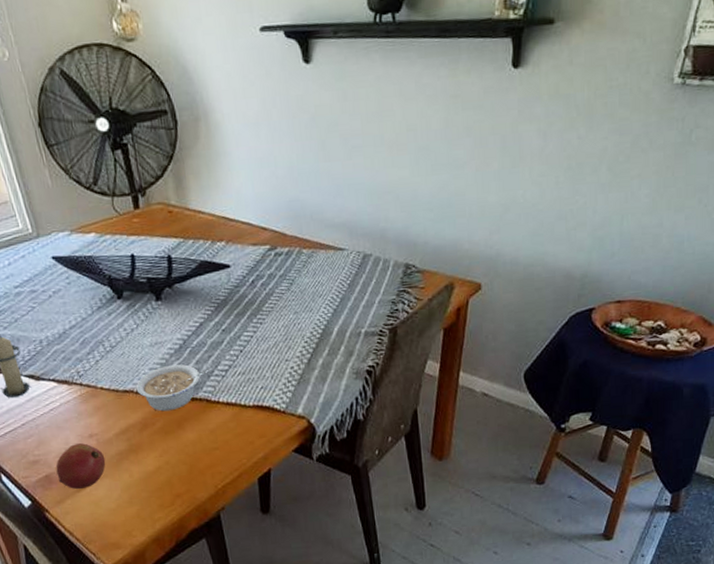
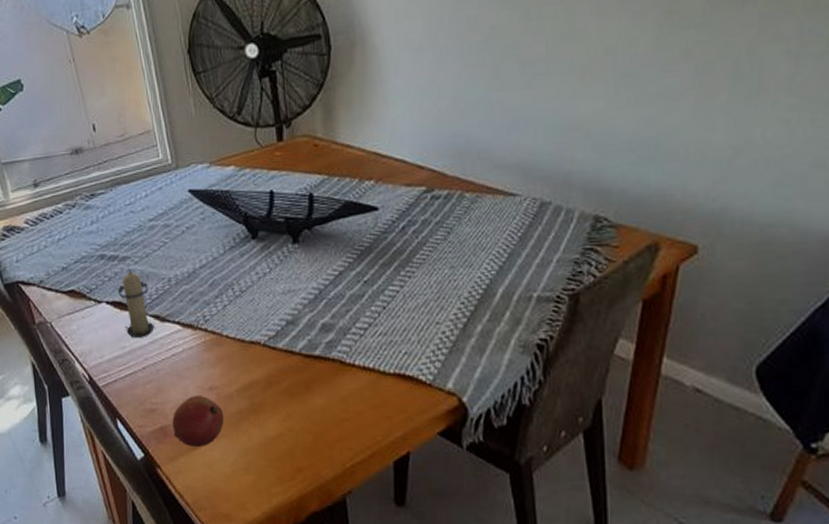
legume: present [136,364,212,412] -> none [263,316,349,370]

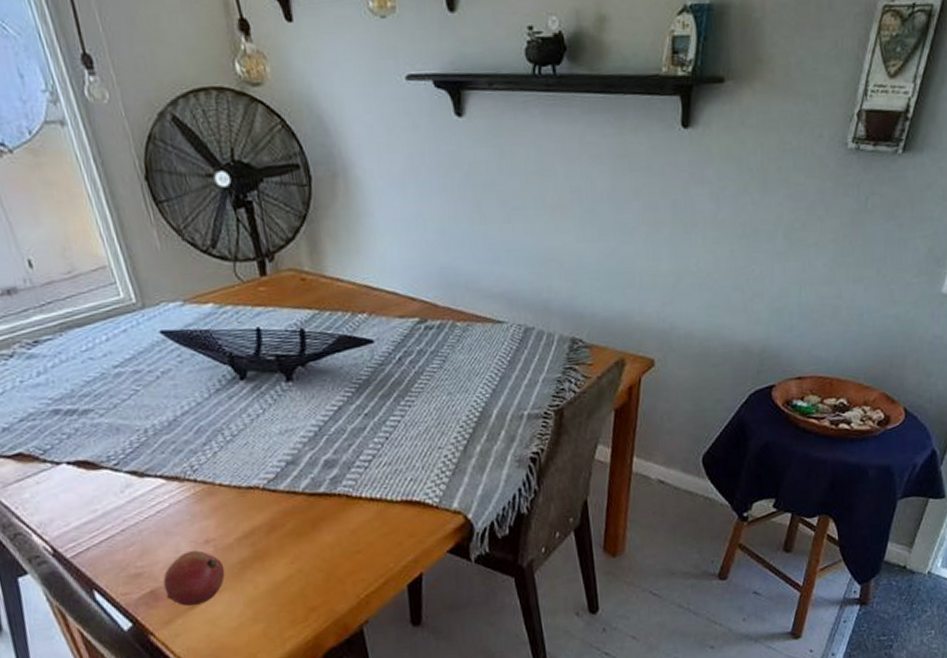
candle: present [117,268,155,337] -> none [80,422,132,499]

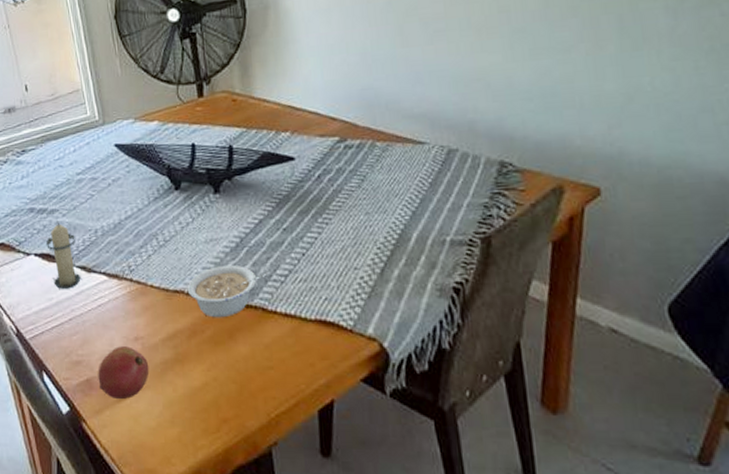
candle: none [80,422,132,499] -> present [45,221,81,289]
legume: none [262,455,353,511] -> present [187,264,270,318]

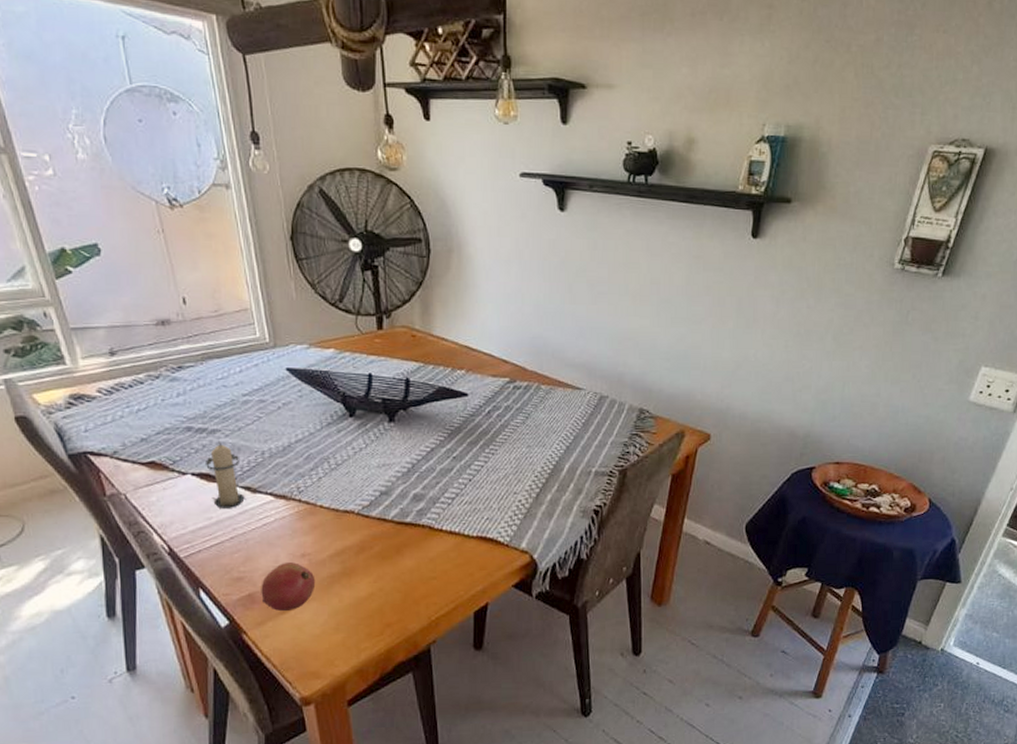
legume: present [187,264,270,318] -> none [357,488,438,536]

